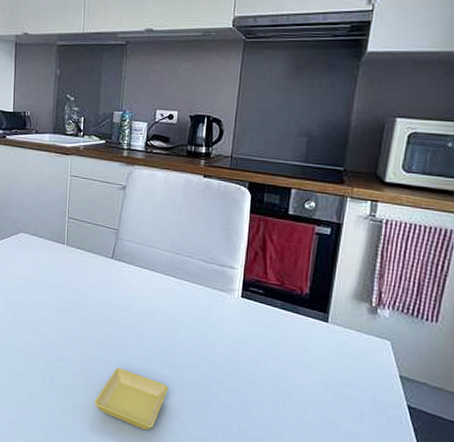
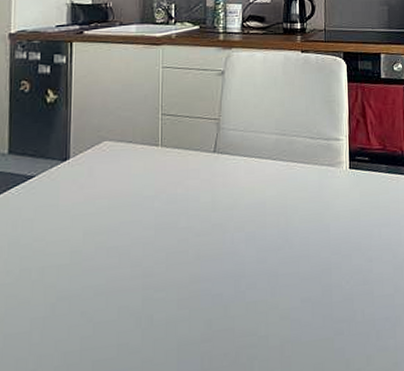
saucer: present [94,367,168,430] -> none [203,279,287,350]

